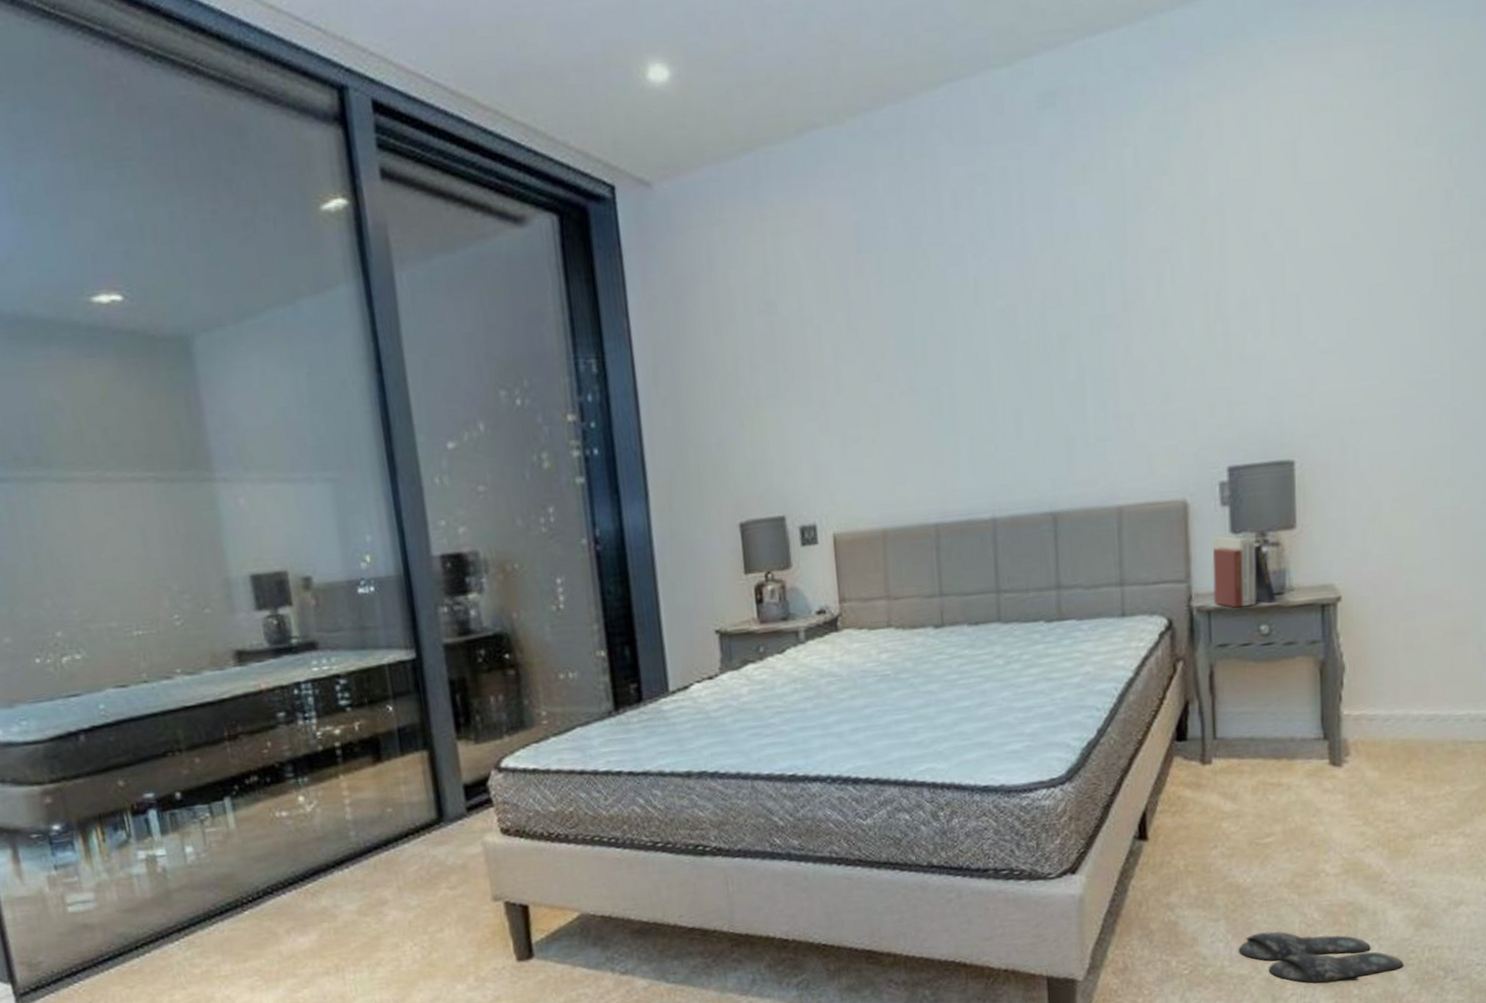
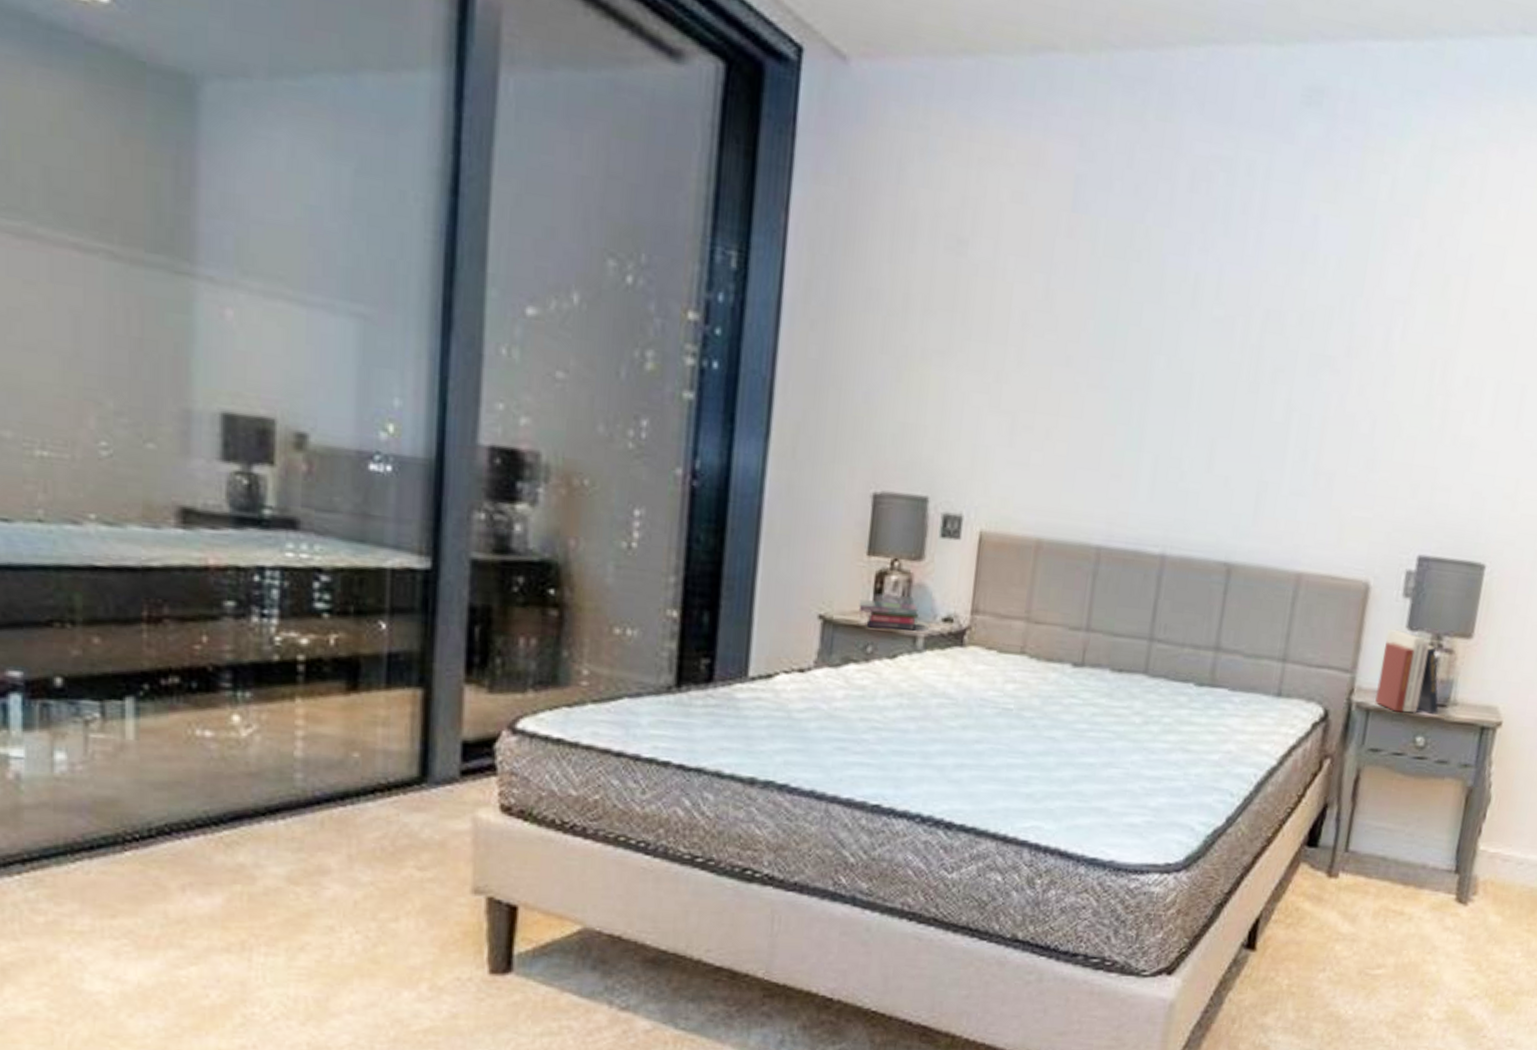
books: none [745,604,796,632] -> present [858,599,919,631]

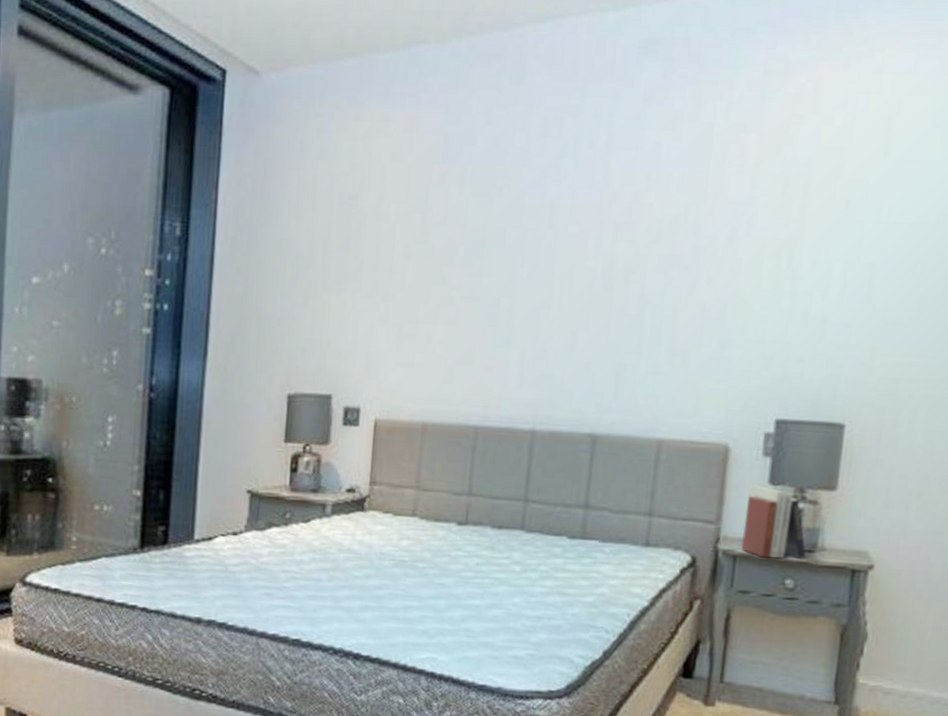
books: present [858,599,919,631] -> none [278,477,327,500]

